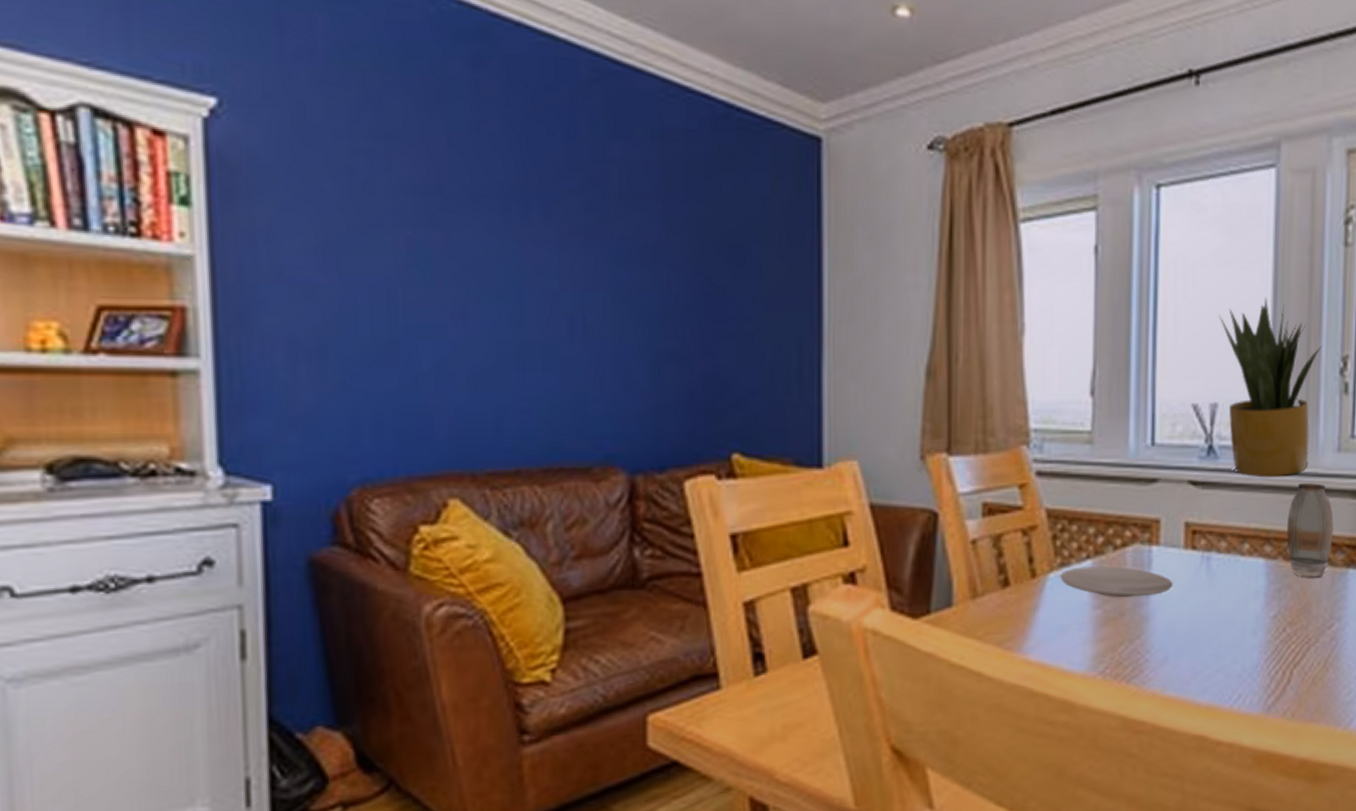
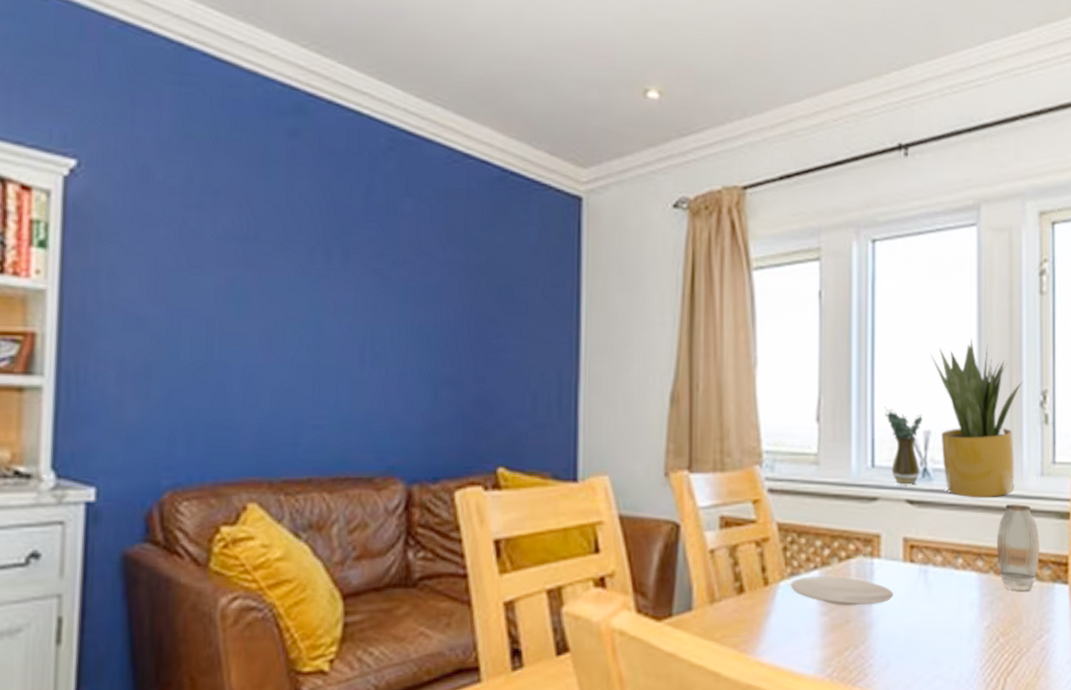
vase: none [1166,377,1210,464] -> present [884,407,923,485]

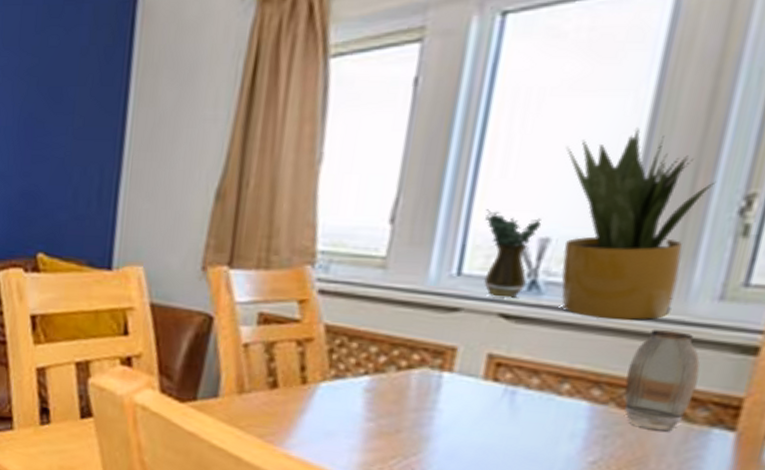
plate: present [790,575,893,606] -> none [332,381,464,419]

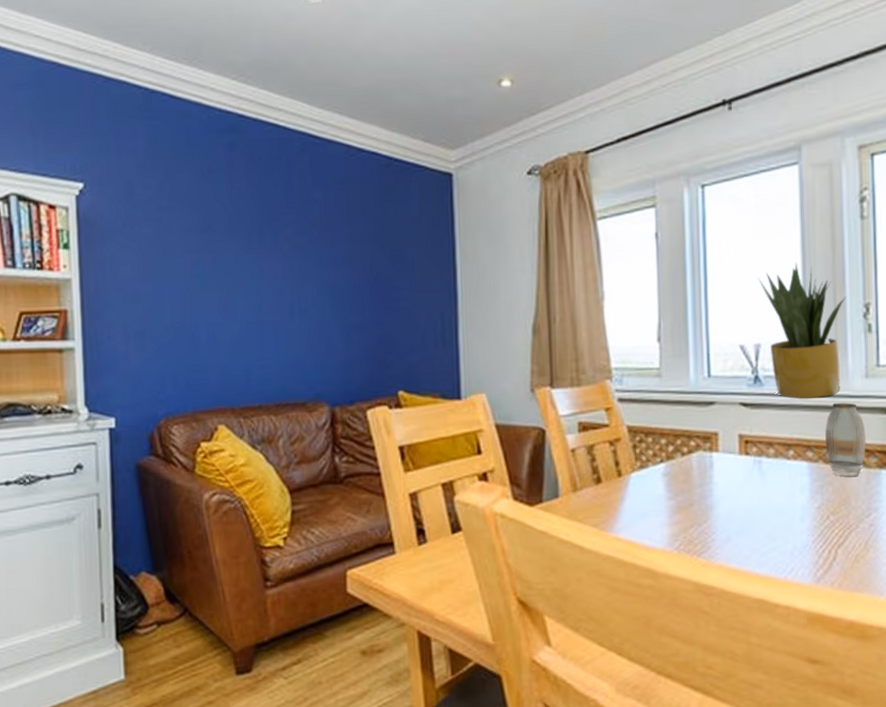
vase: present [484,209,542,298] -> none [717,326,754,391]

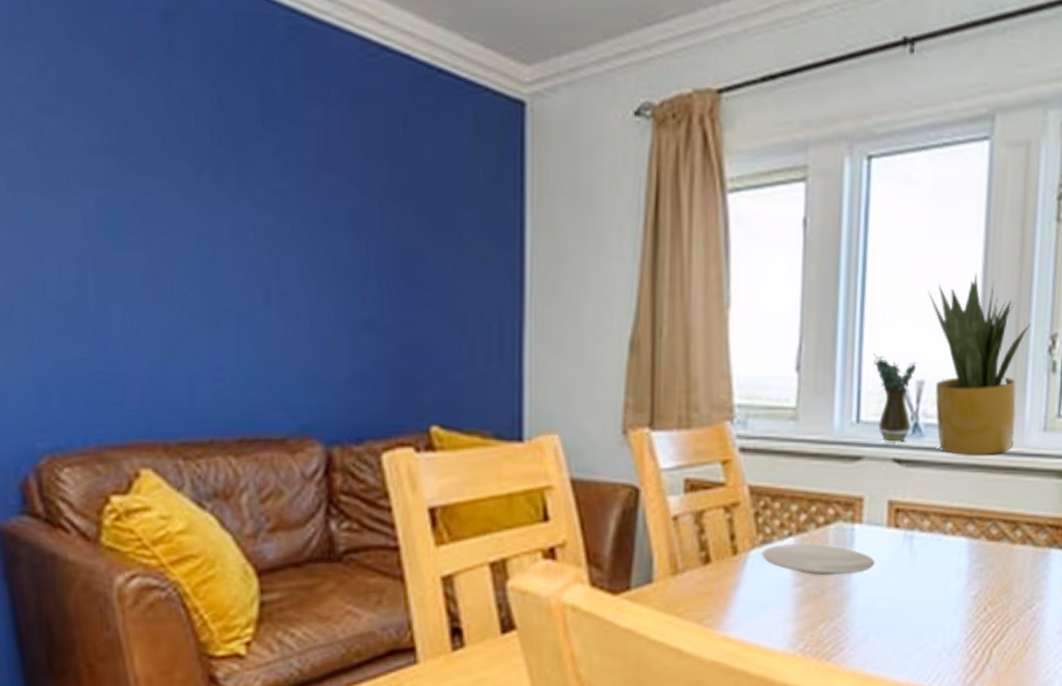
plate: none [640,467,731,492] -> present [761,543,875,576]
vase: none [717,326,754,391] -> present [873,354,917,442]
vase: present [825,403,866,477] -> none [990,463,1038,558]

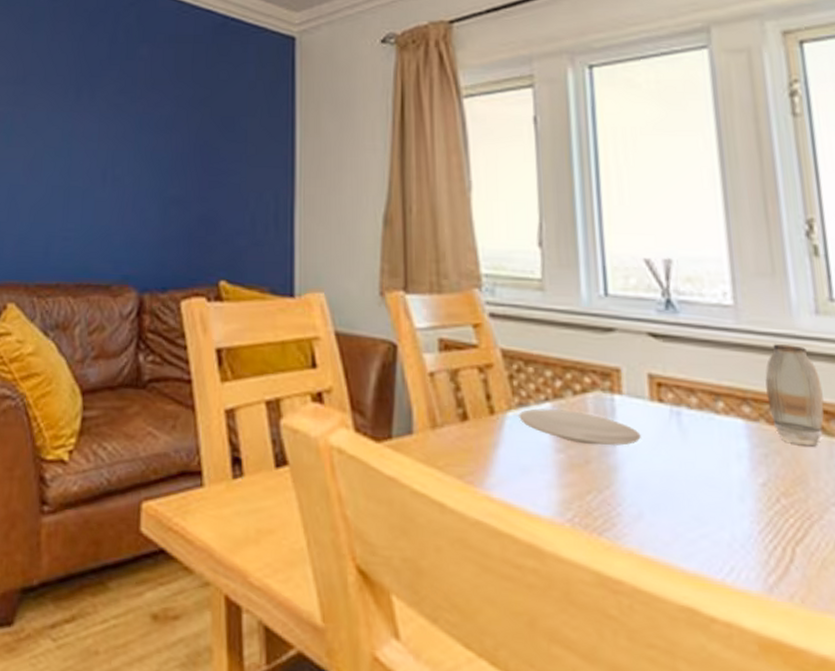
vase: present [873,354,917,442] -> none [614,233,663,317]
planter: present [927,273,1032,455] -> none [663,162,783,335]
vase: none [990,463,1038,558] -> present [765,344,824,447]

